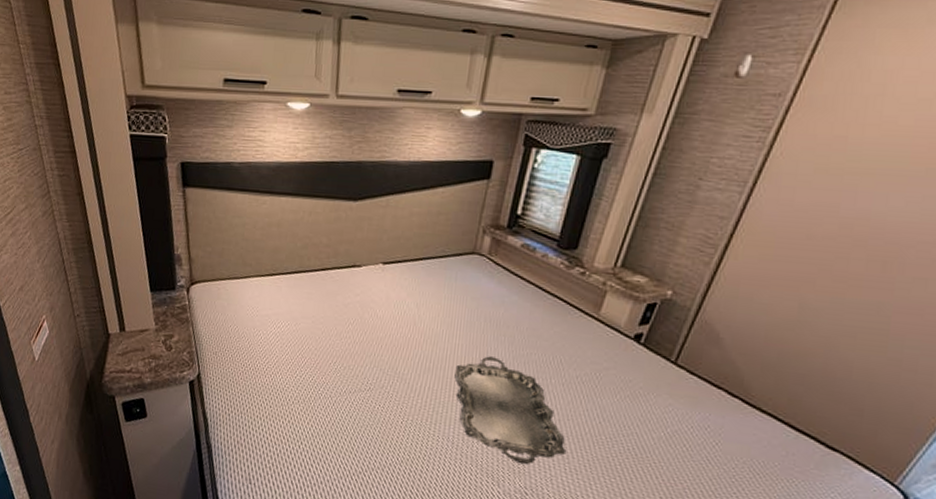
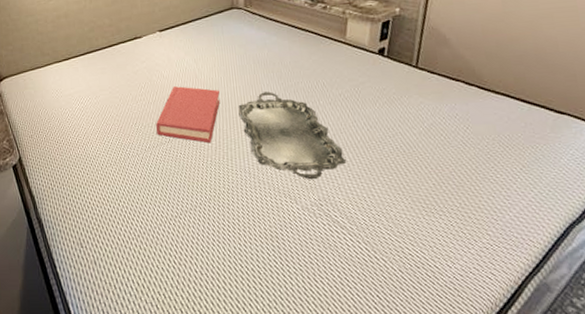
hardback book: none [357,330,438,401] -> present [156,86,220,144]

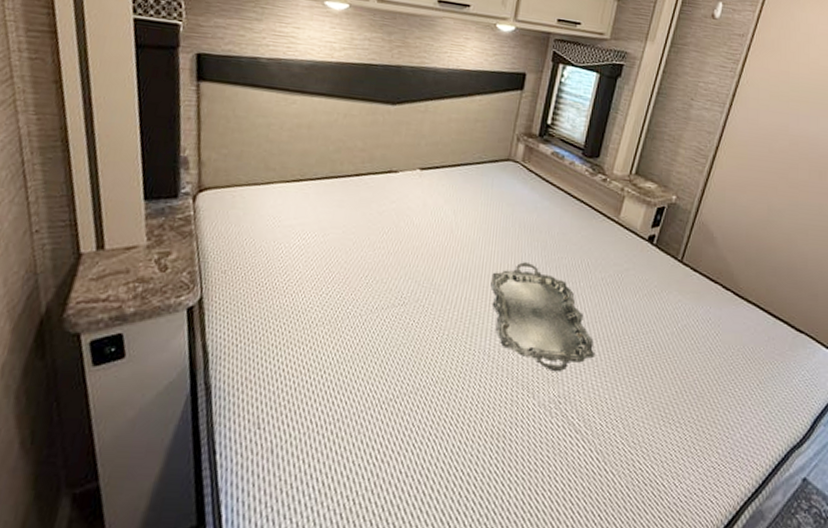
hardback book: present [156,86,220,144] -> none [390,238,475,314]

